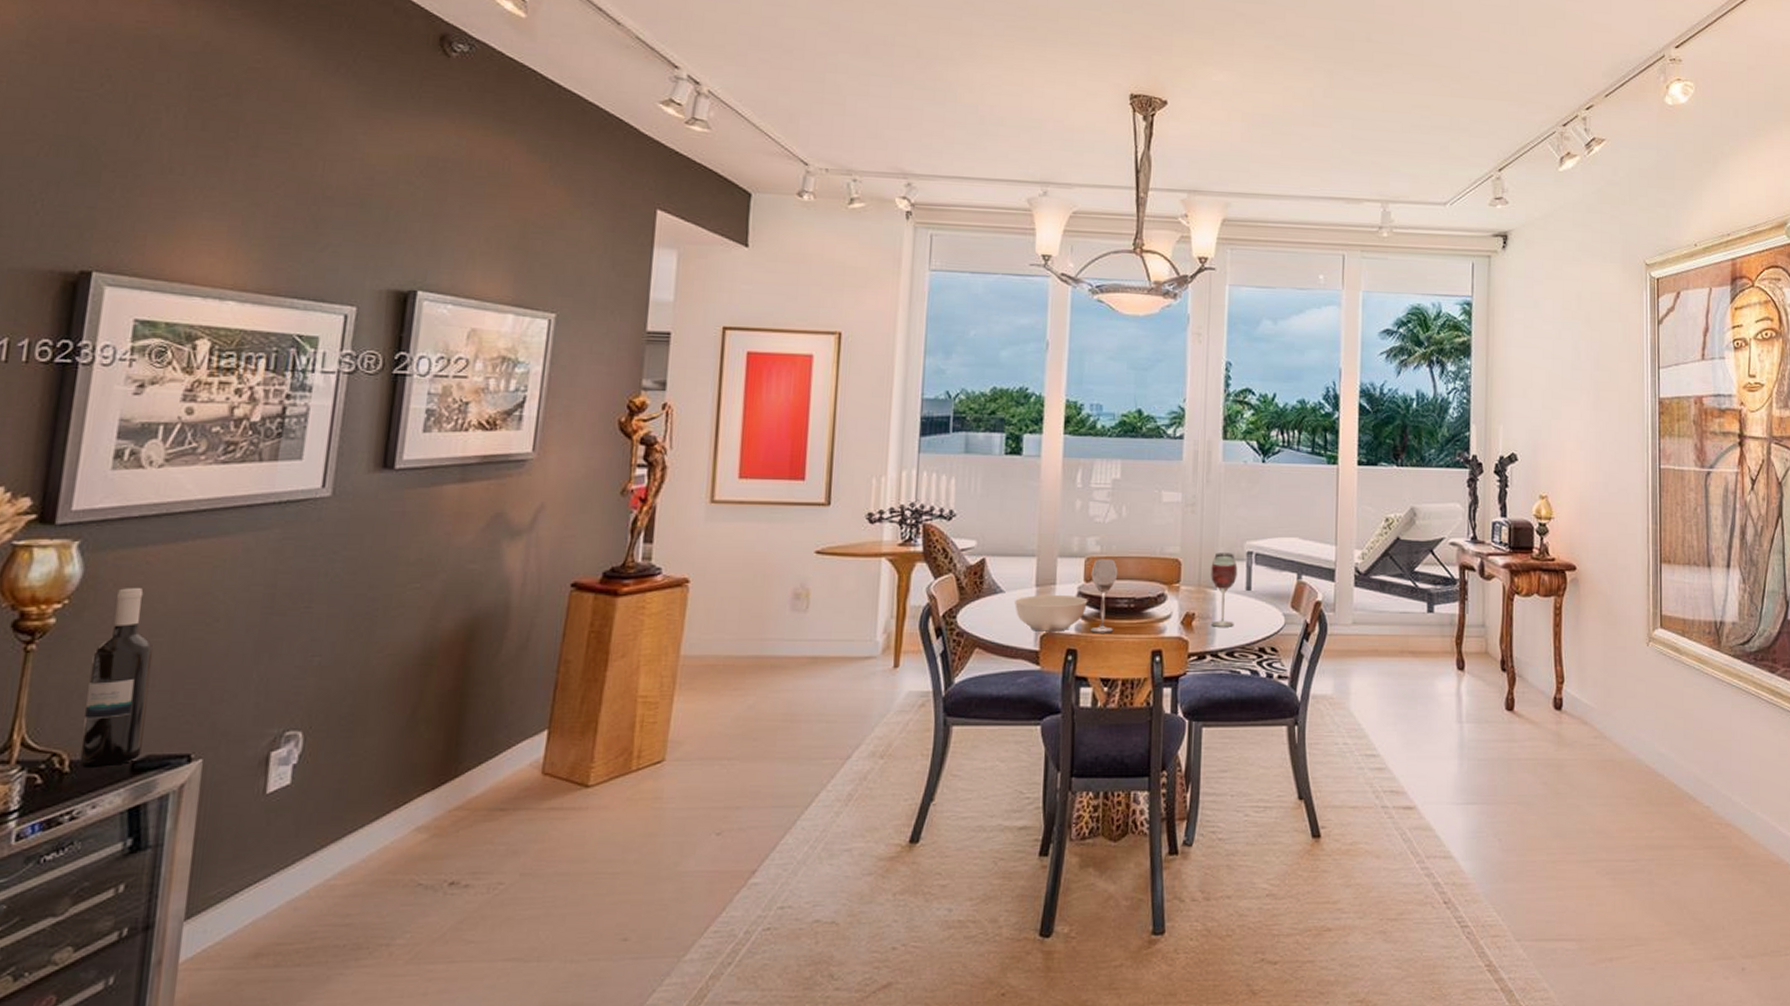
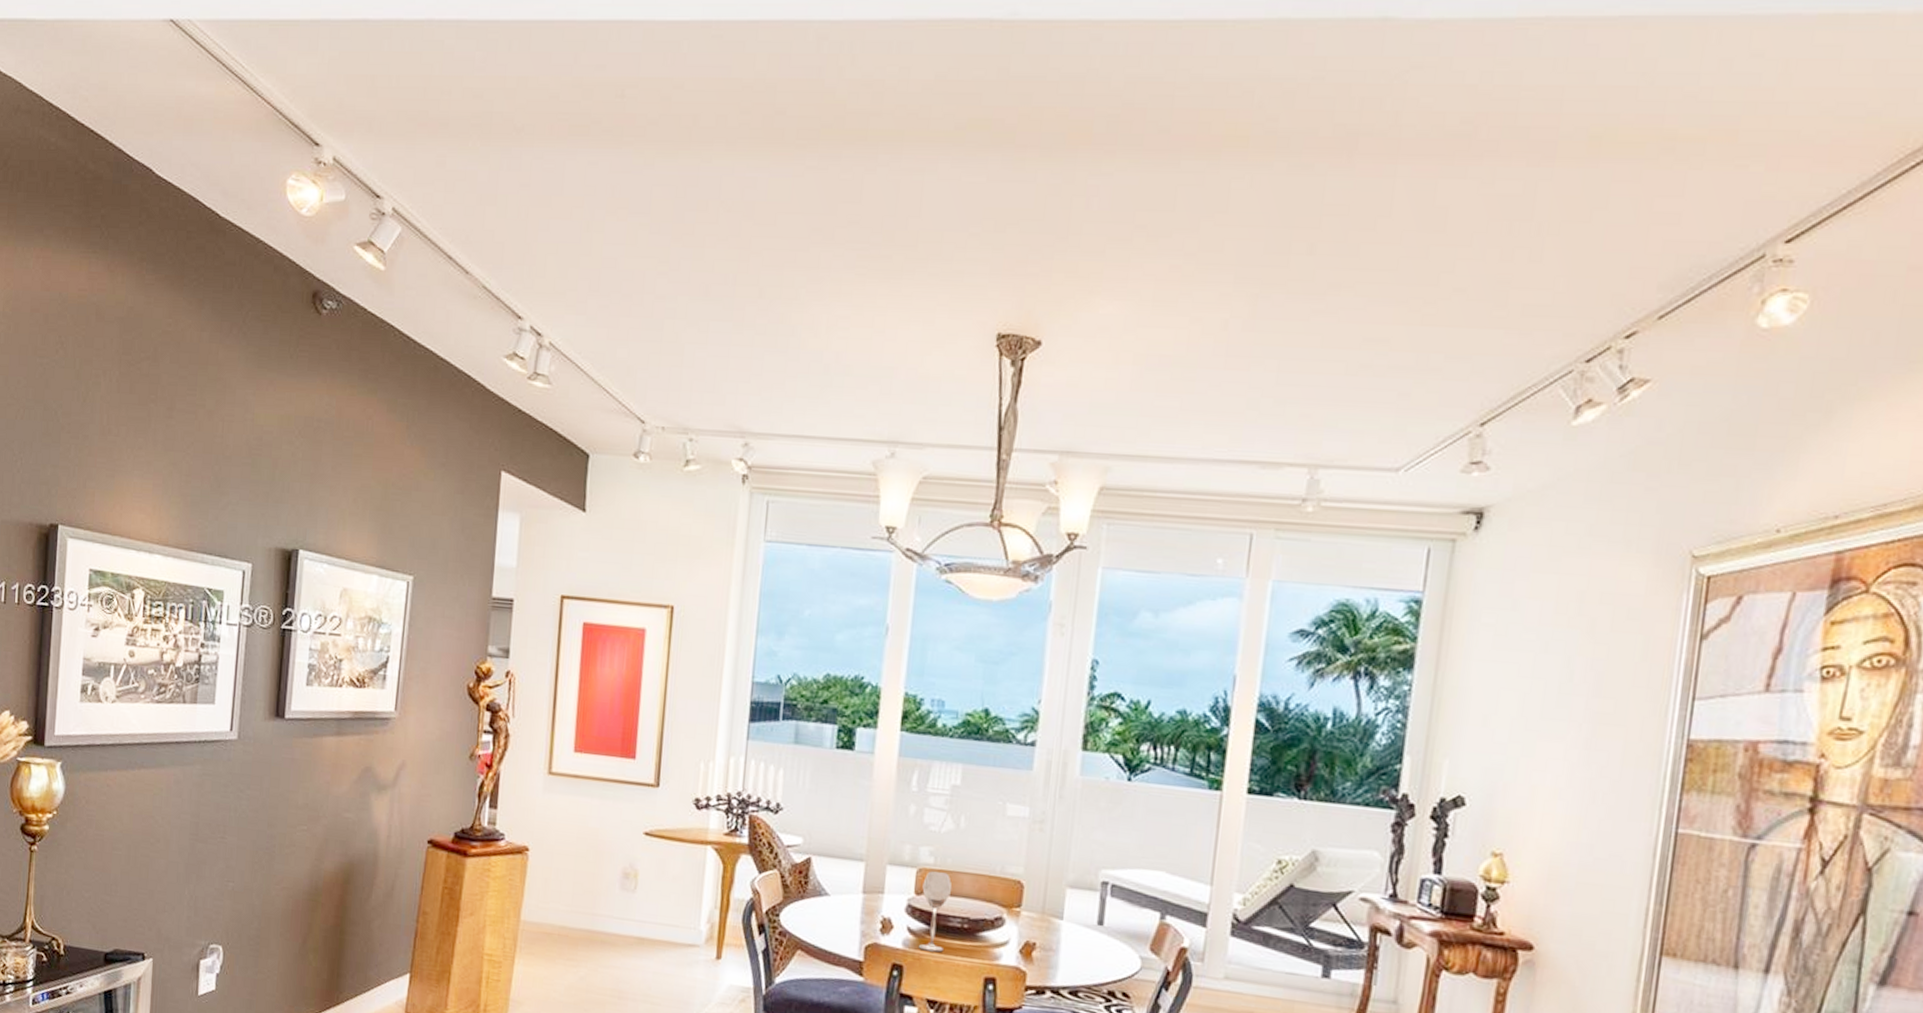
wine bottle: present [79,587,154,769] -> none [70,805,115,955]
bowl: present [1015,594,1088,632] -> none [839,902,918,944]
wineglass: present [1211,553,1238,627] -> none [1054,878,1090,964]

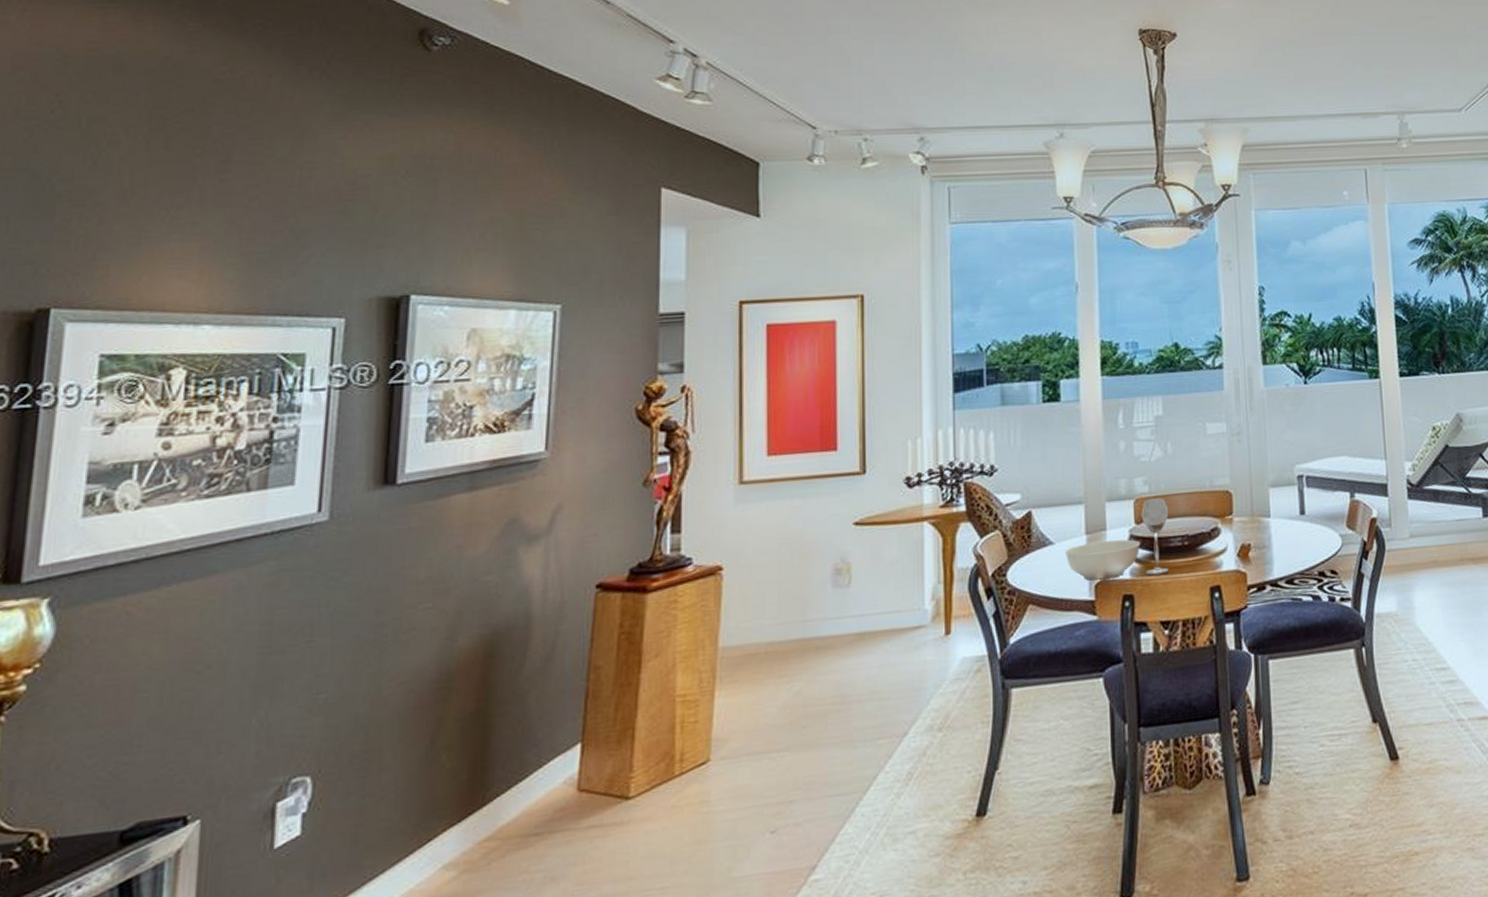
bowl: none [839,902,918,944] -> present [1065,539,1141,581]

